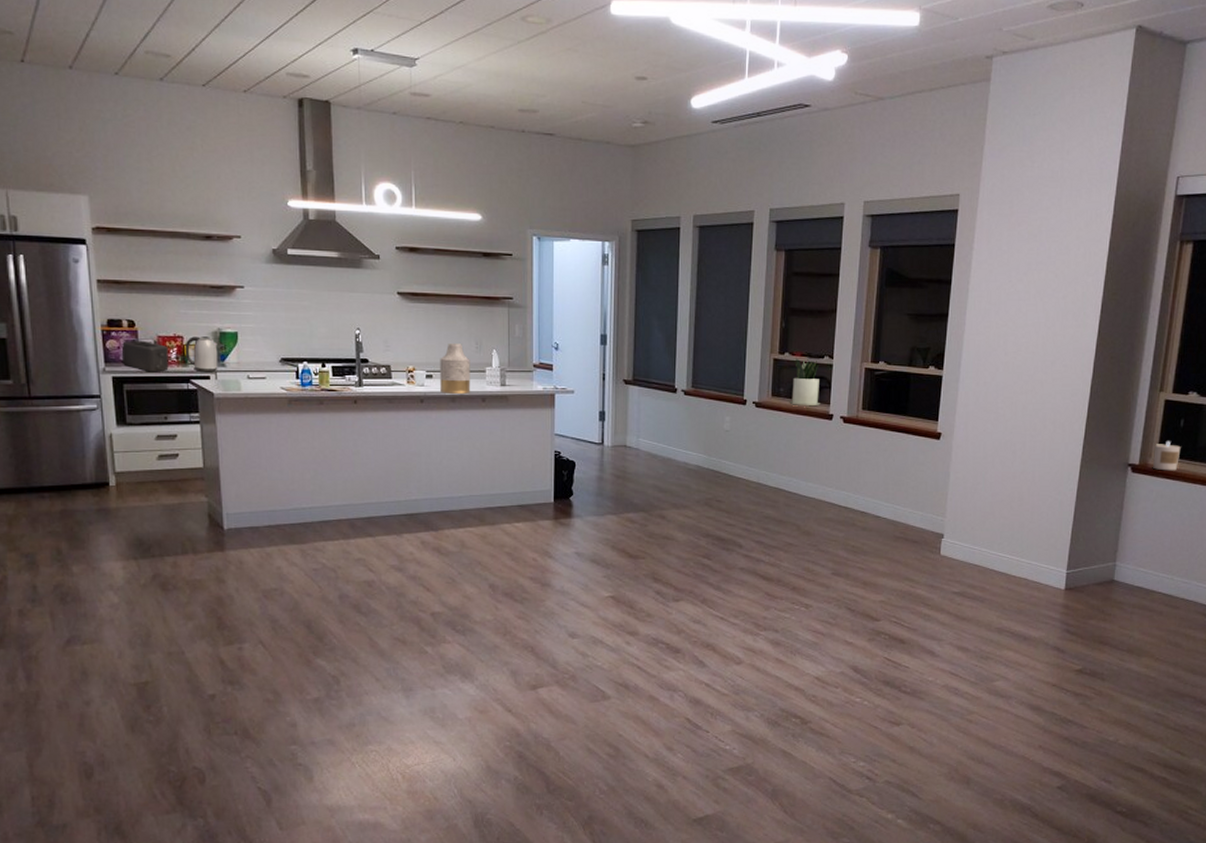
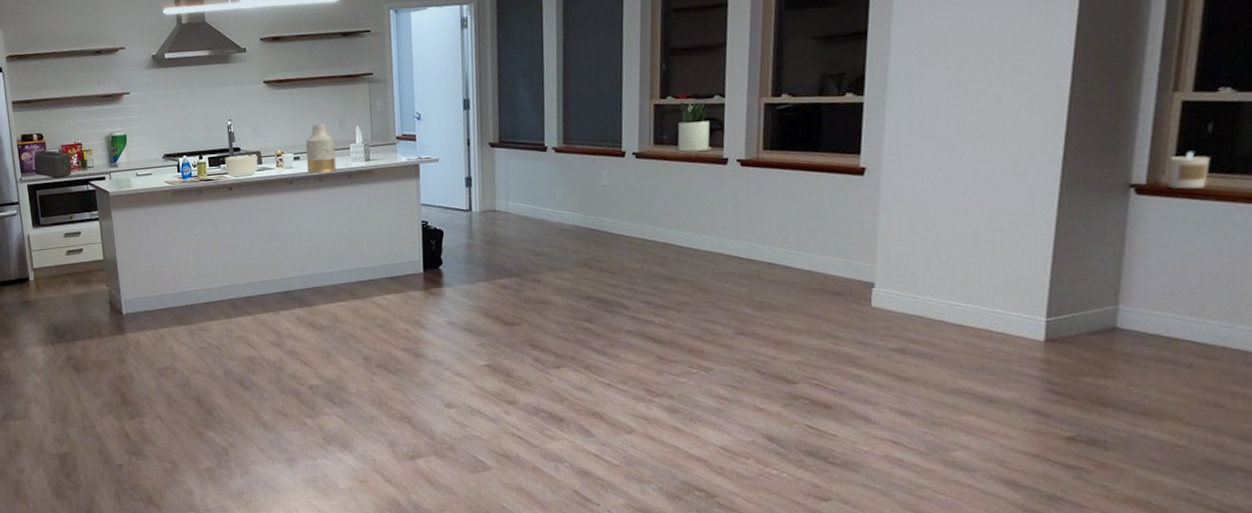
kettle: present [184,336,218,373] -> none [83,141,112,174]
bowl: none [349,368,387,390] -> present [224,154,258,177]

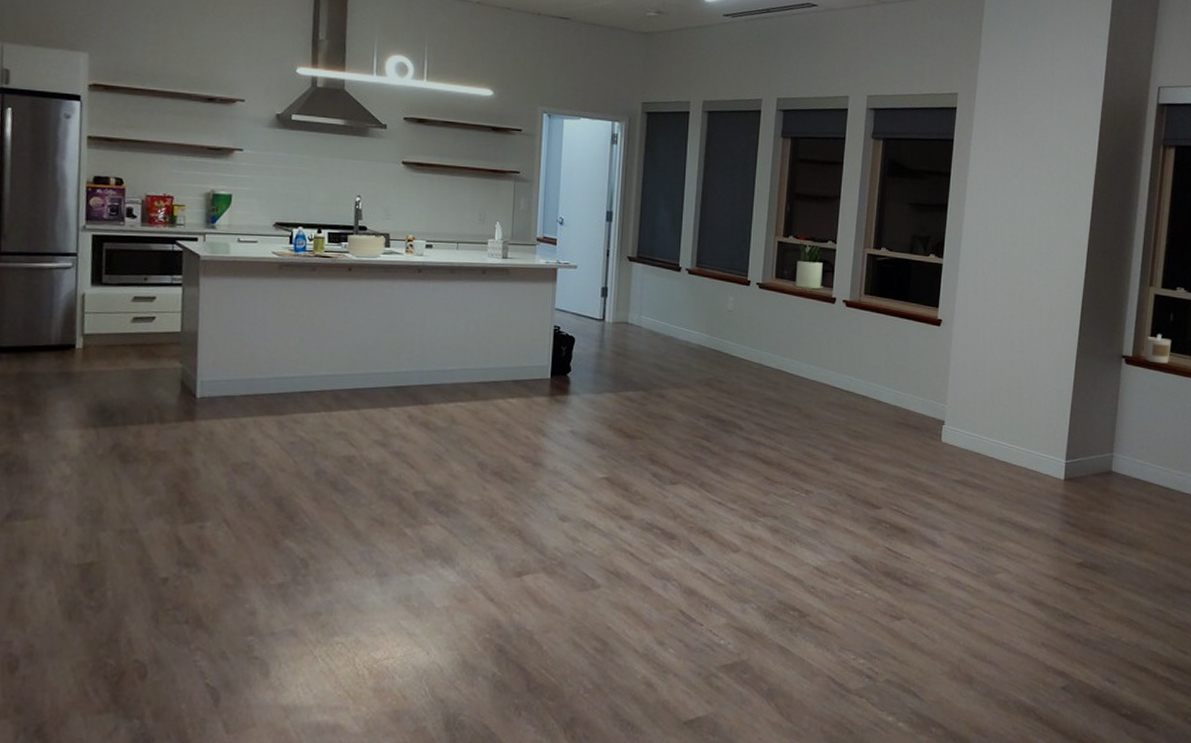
toaster: present [34,150,72,178] -> none [106,198,156,232]
vase: present [306,124,337,174] -> none [439,214,473,265]

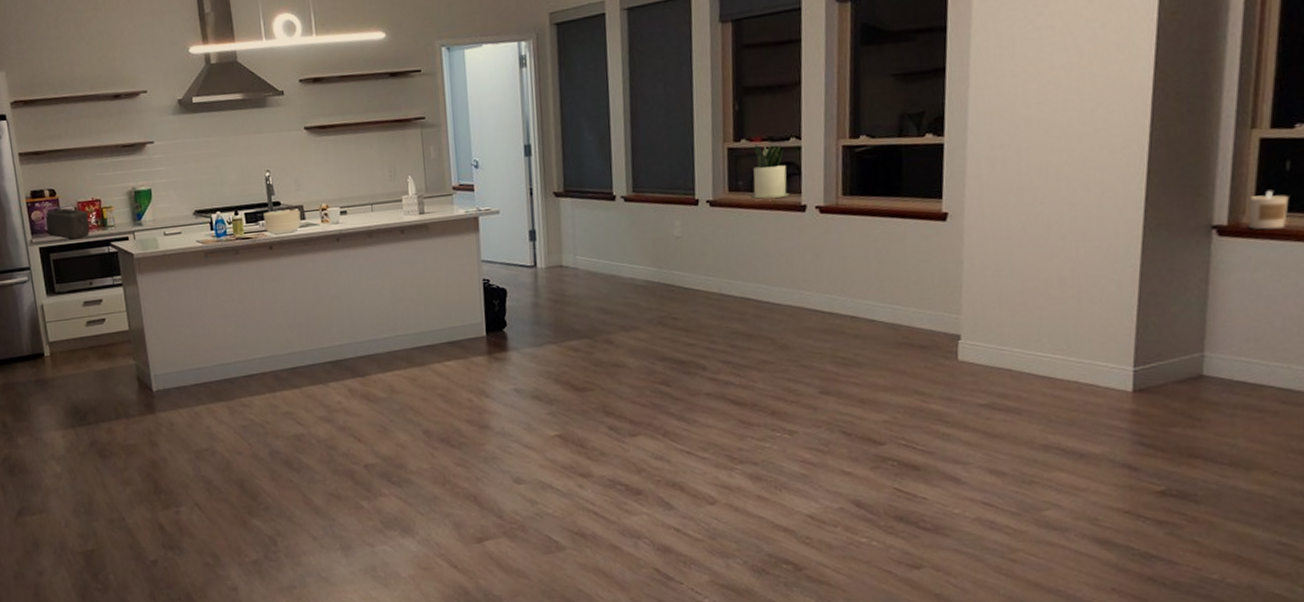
toaster: none [106,198,156,232] -> present [46,208,90,239]

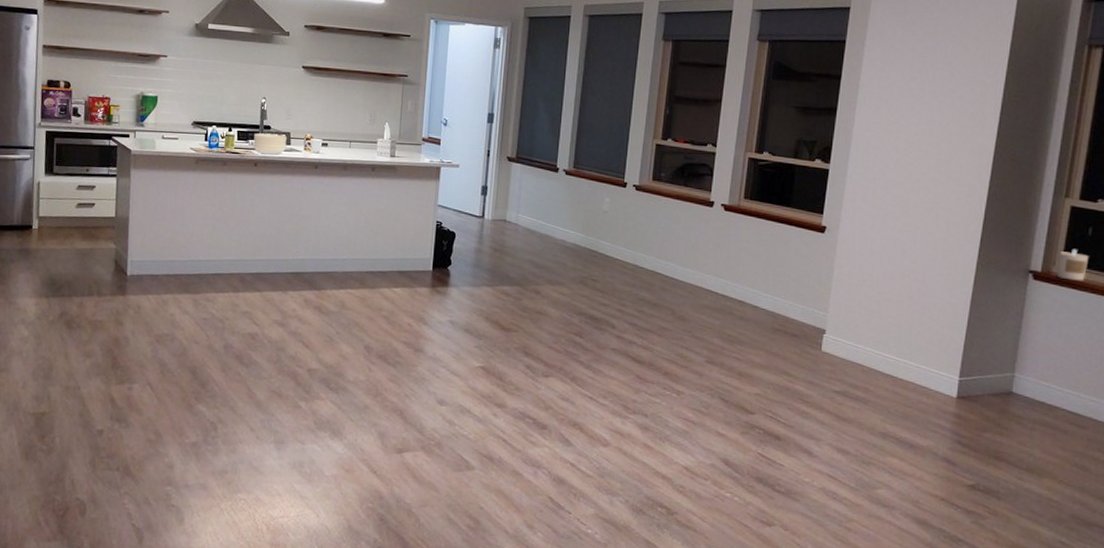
toaster: present [46,208,90,239] -> none [56,99,96,129]
planter: present [750,144,789,201] -> none [670,144,702,193]

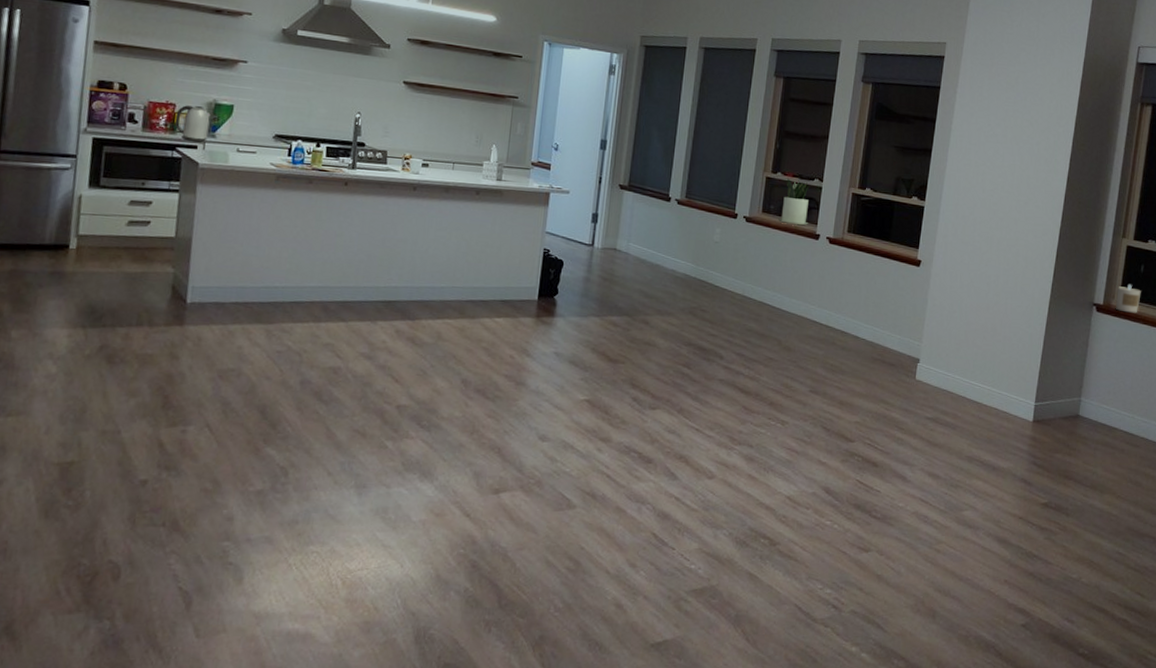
kettle: none [110,98,139,132] -> present [174,105,211,143]
bowl: present [253,133,287,155] -> none [344,150,383,174]
planter: none [670,144,702,193] -> present [778,178,810,226]

